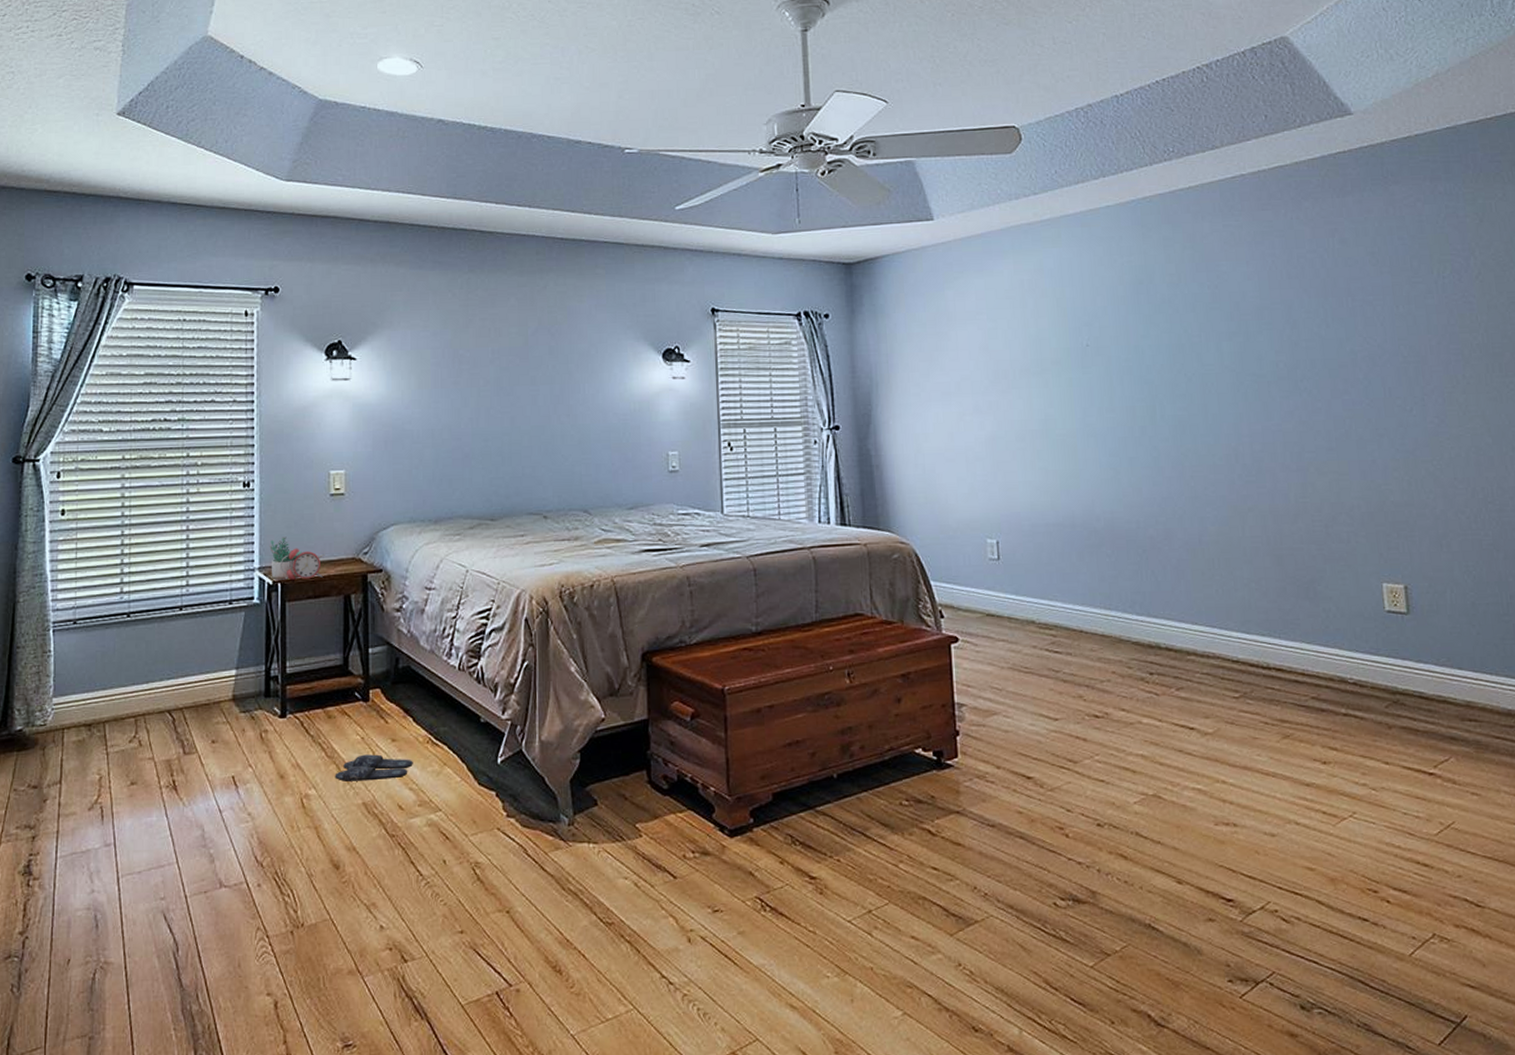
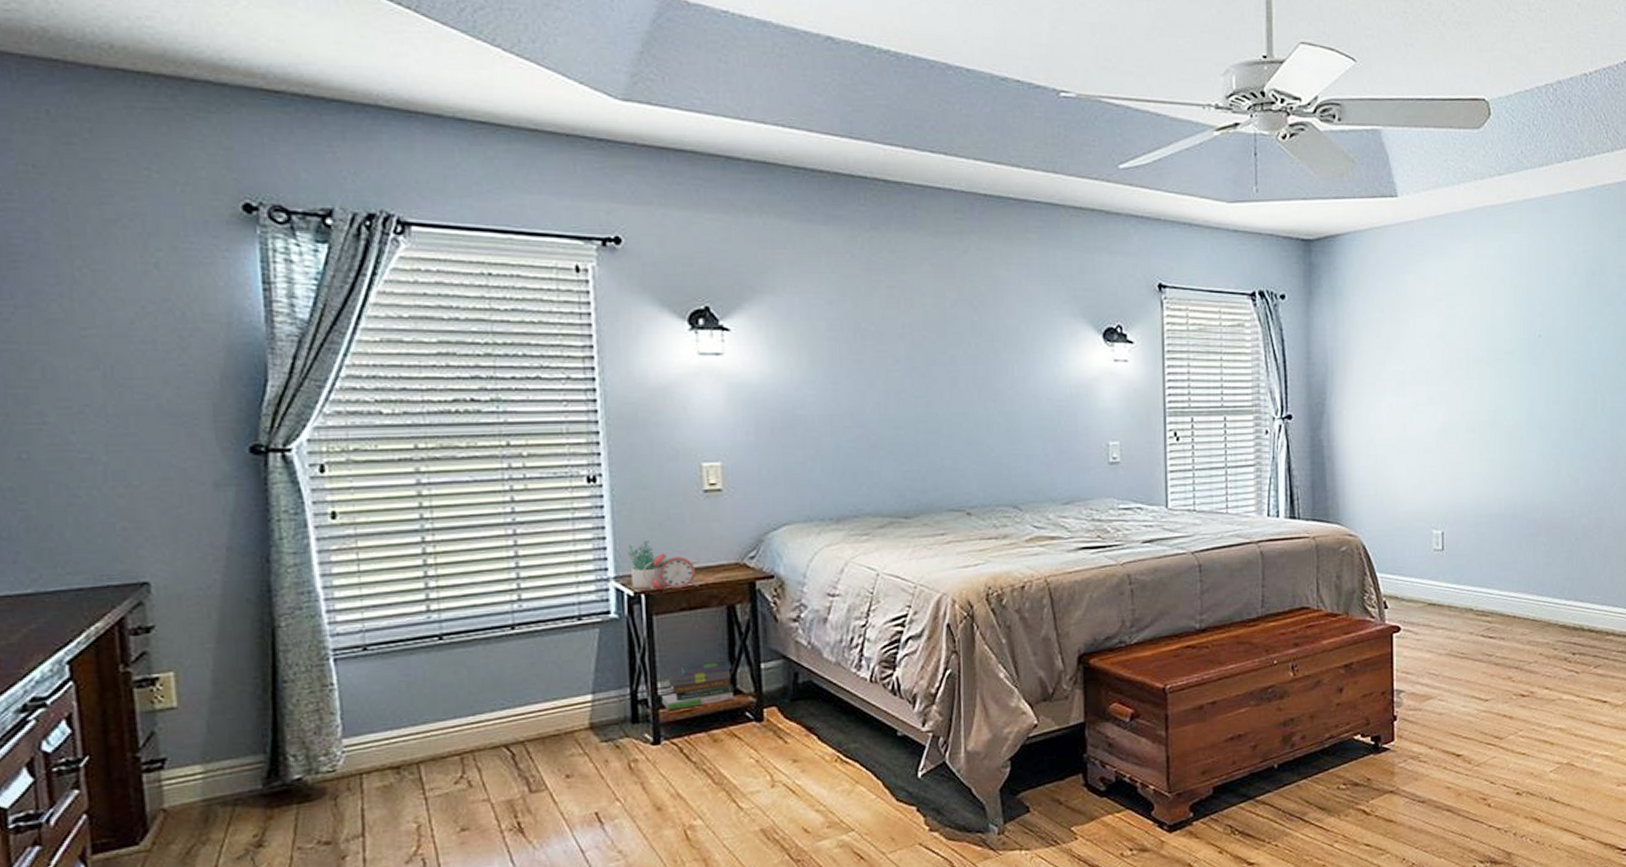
books: none [289,644,346,688] -> present [661,660,734,711]
slippers: present [335,754,413,781] -> none [725,777,820,808]

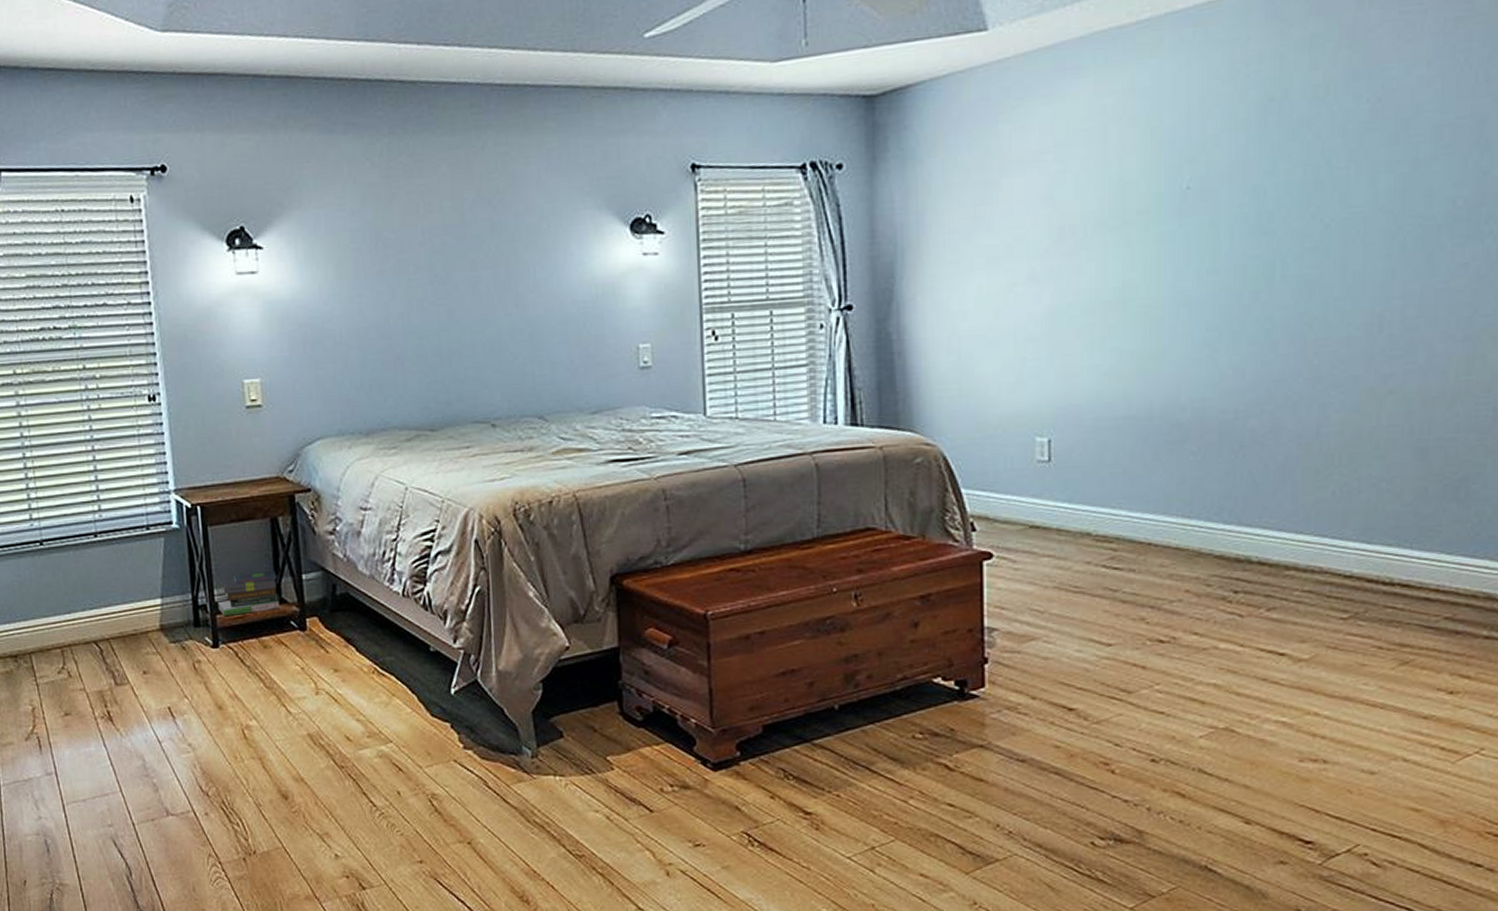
succulent plant: present [627,540,670,591] -> none [184,455,220,503]
alarm clock: present [643,553,701,591] -> none [197,467,246,504]

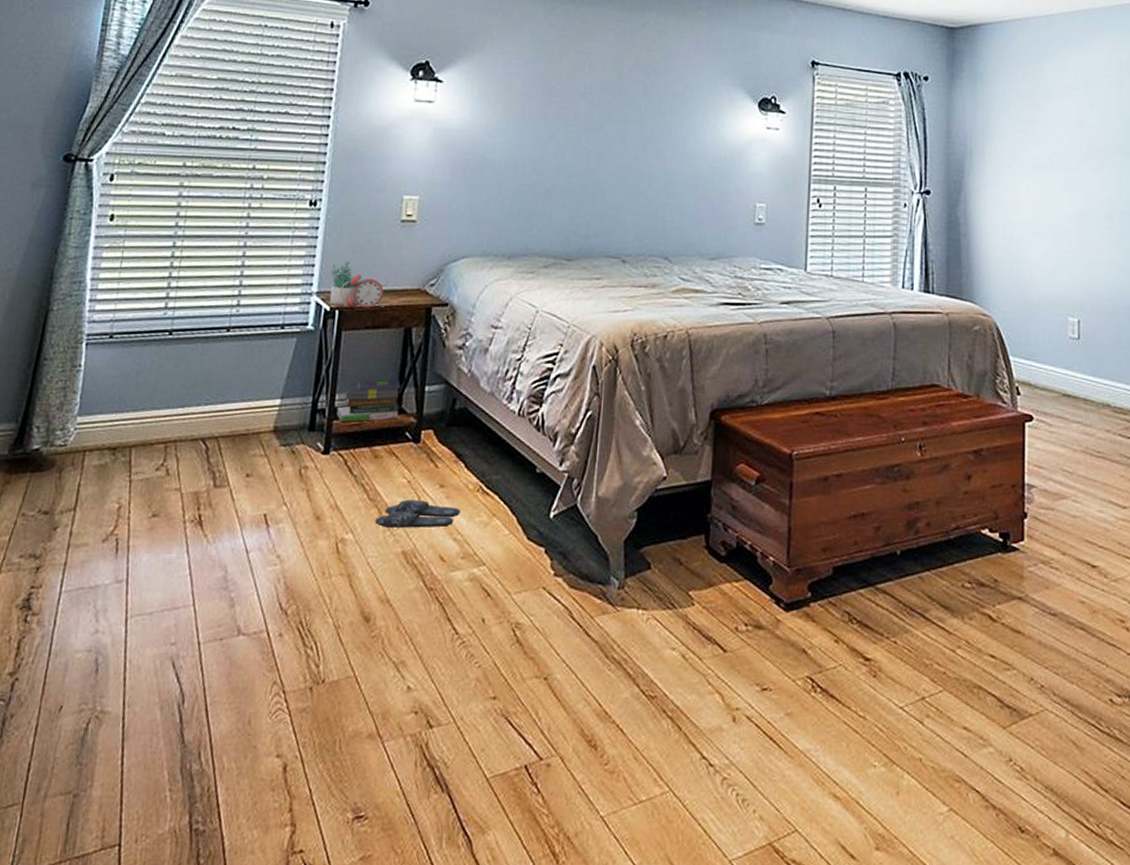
succulent plant: none [184,455,220,503] -> present [329,261,364,307]
alarm clock: none [197,467,246,504] -> present [340,274,389,309]
slippers: none [276,685,359,712] -> present [375,499,461,528]

